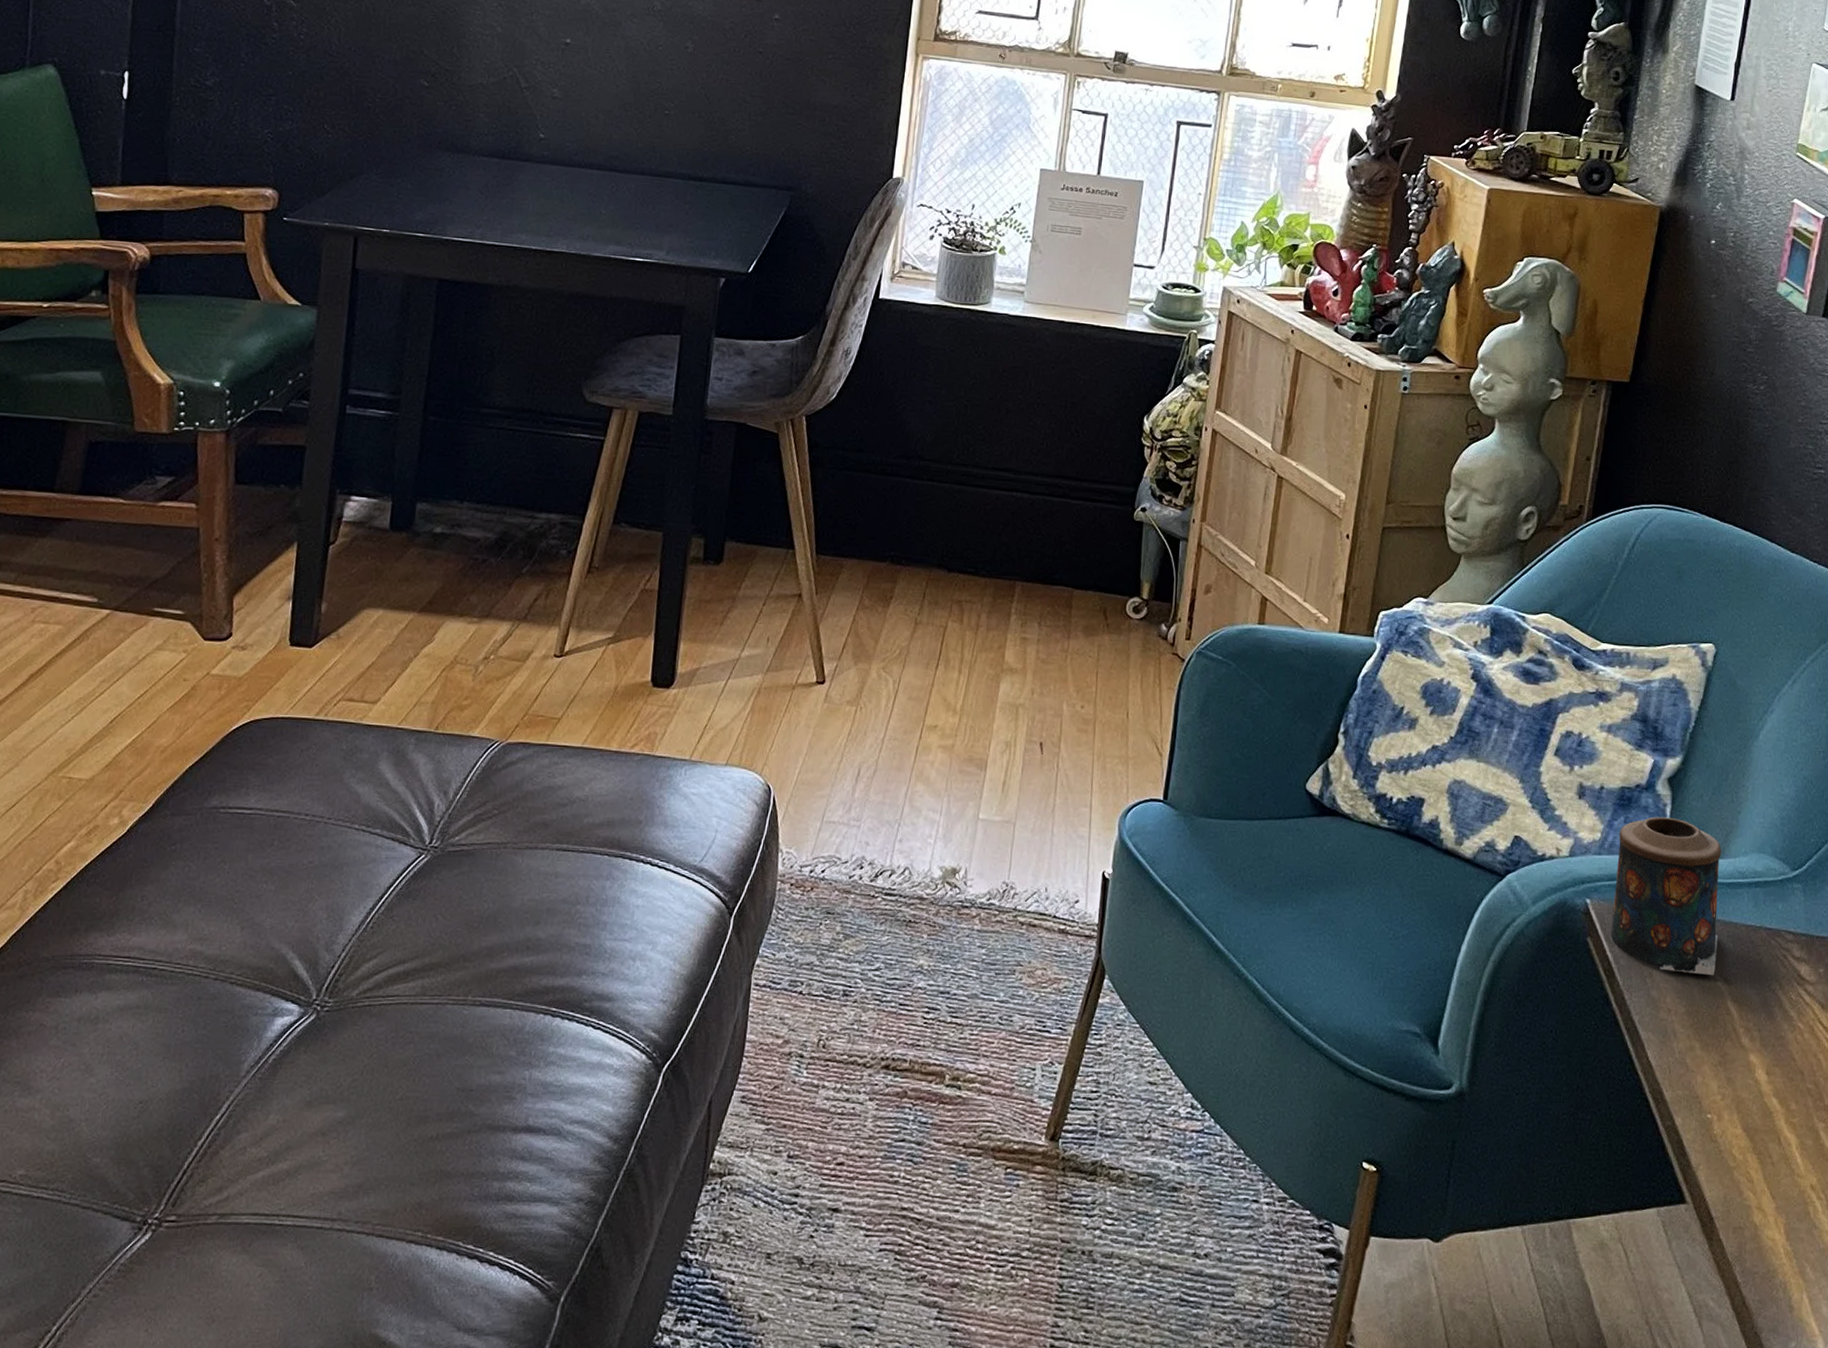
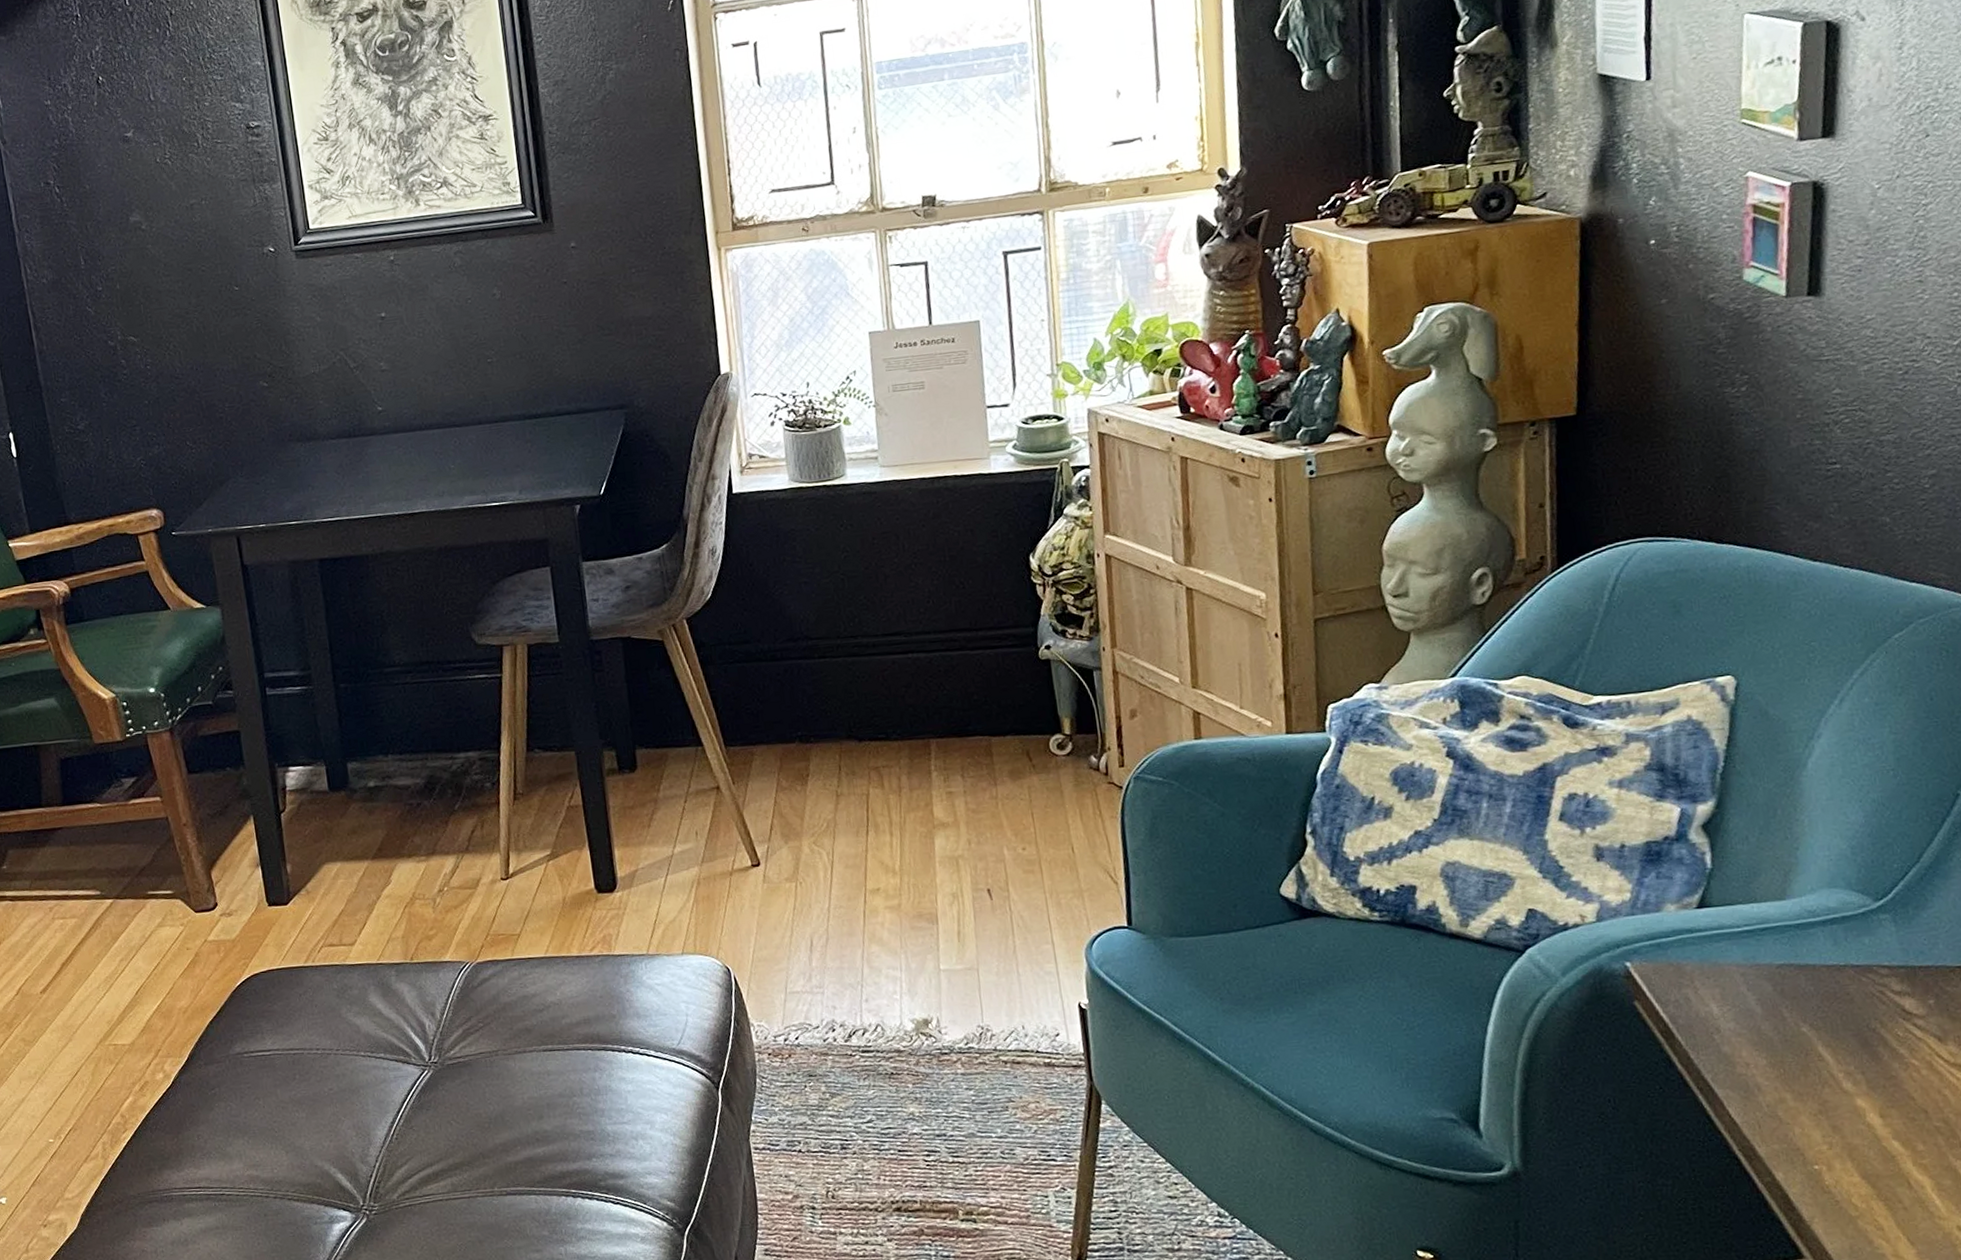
candle: present [1611,816,1722,975] -> none [1652,865,1797,1024]

